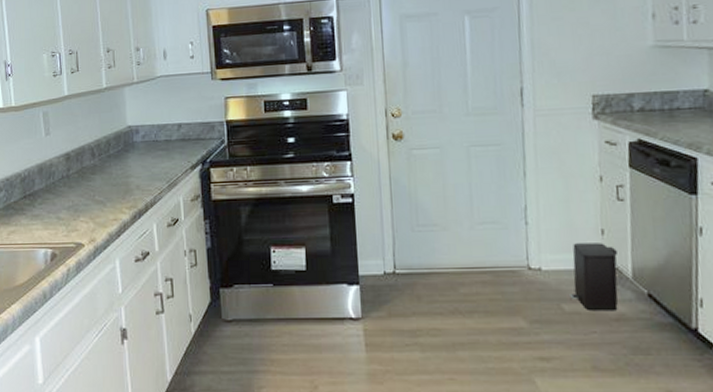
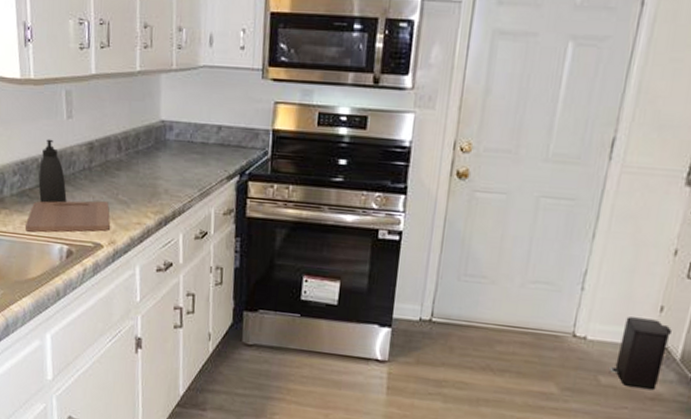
cutting board: none [12,204,89,241] -> present [26,200,110,233]
soap dispenser: none [22,155,49,213] -> present [38,139,67,203]

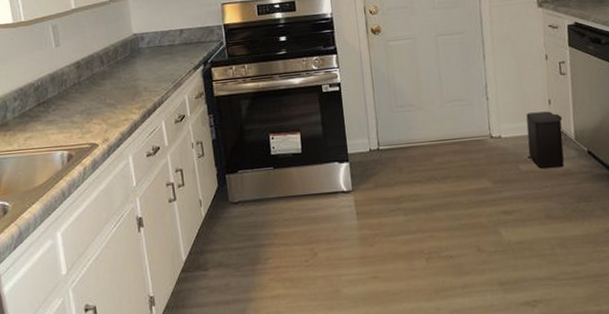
cutting board: present [26,200,110,233] -> none [29,107,102,146]
soap dispenser: present [38,139,67,203] -> none [36,65,62,119]

